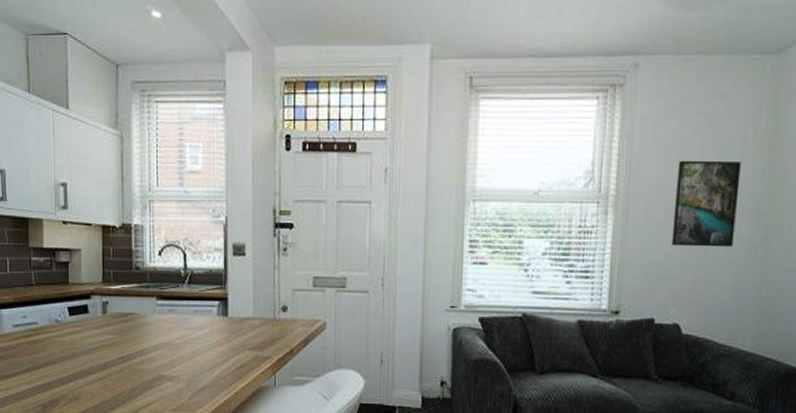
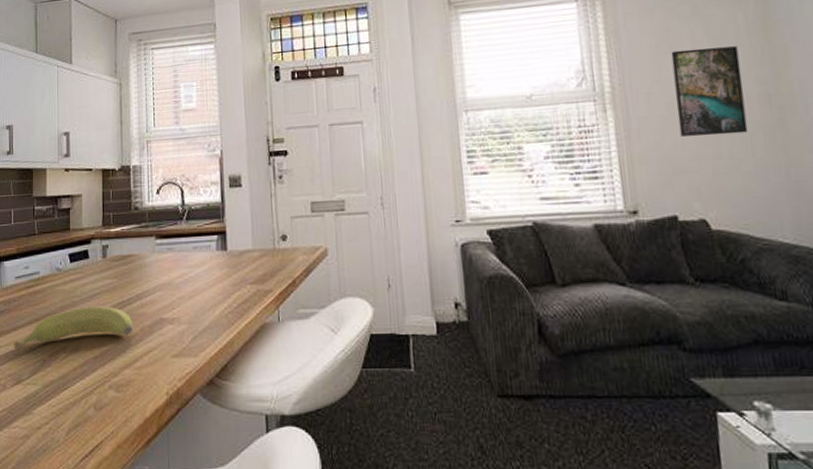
banana: none [13,359,133,395] -> present [13,306,133,350]

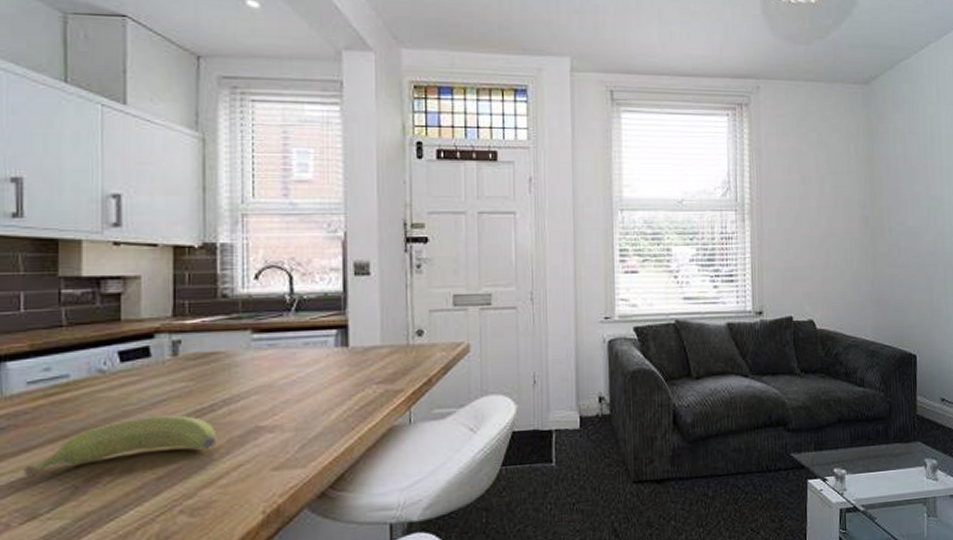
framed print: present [671,46,748,137] -> none [799,172,850,249]

